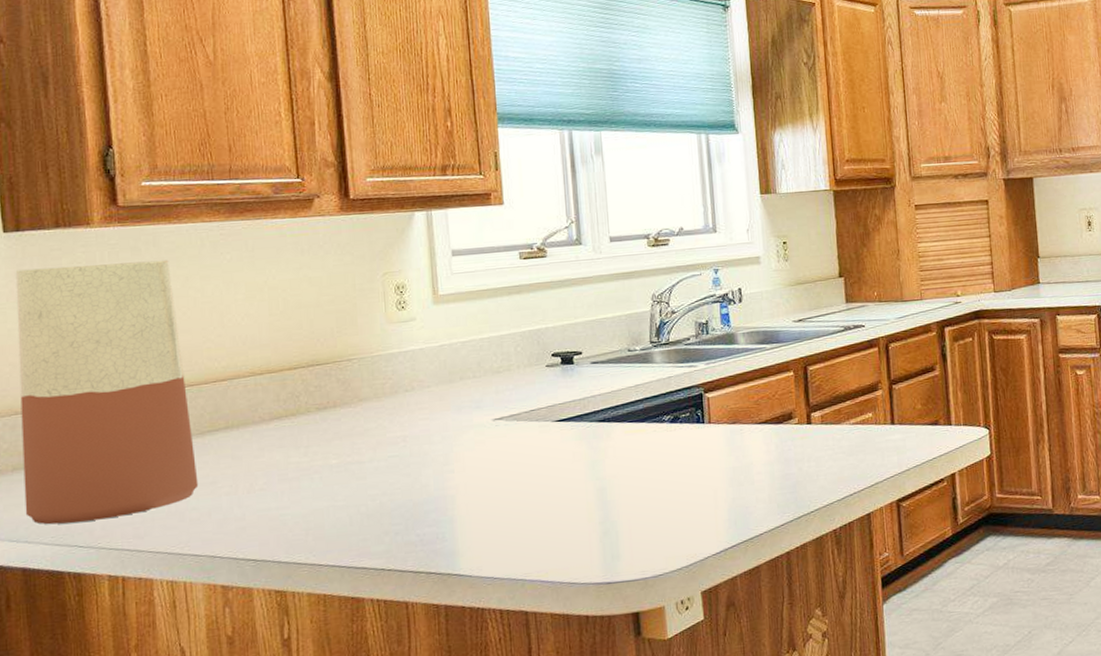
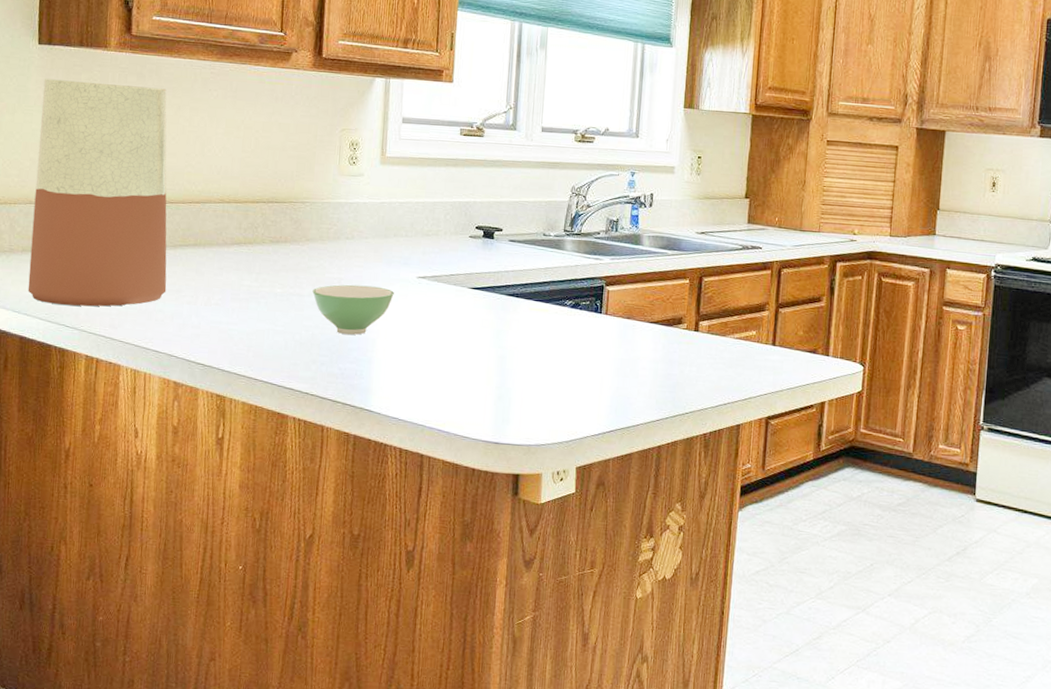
bowl: none [374,437,469,497] -> present [312,284,394,335]

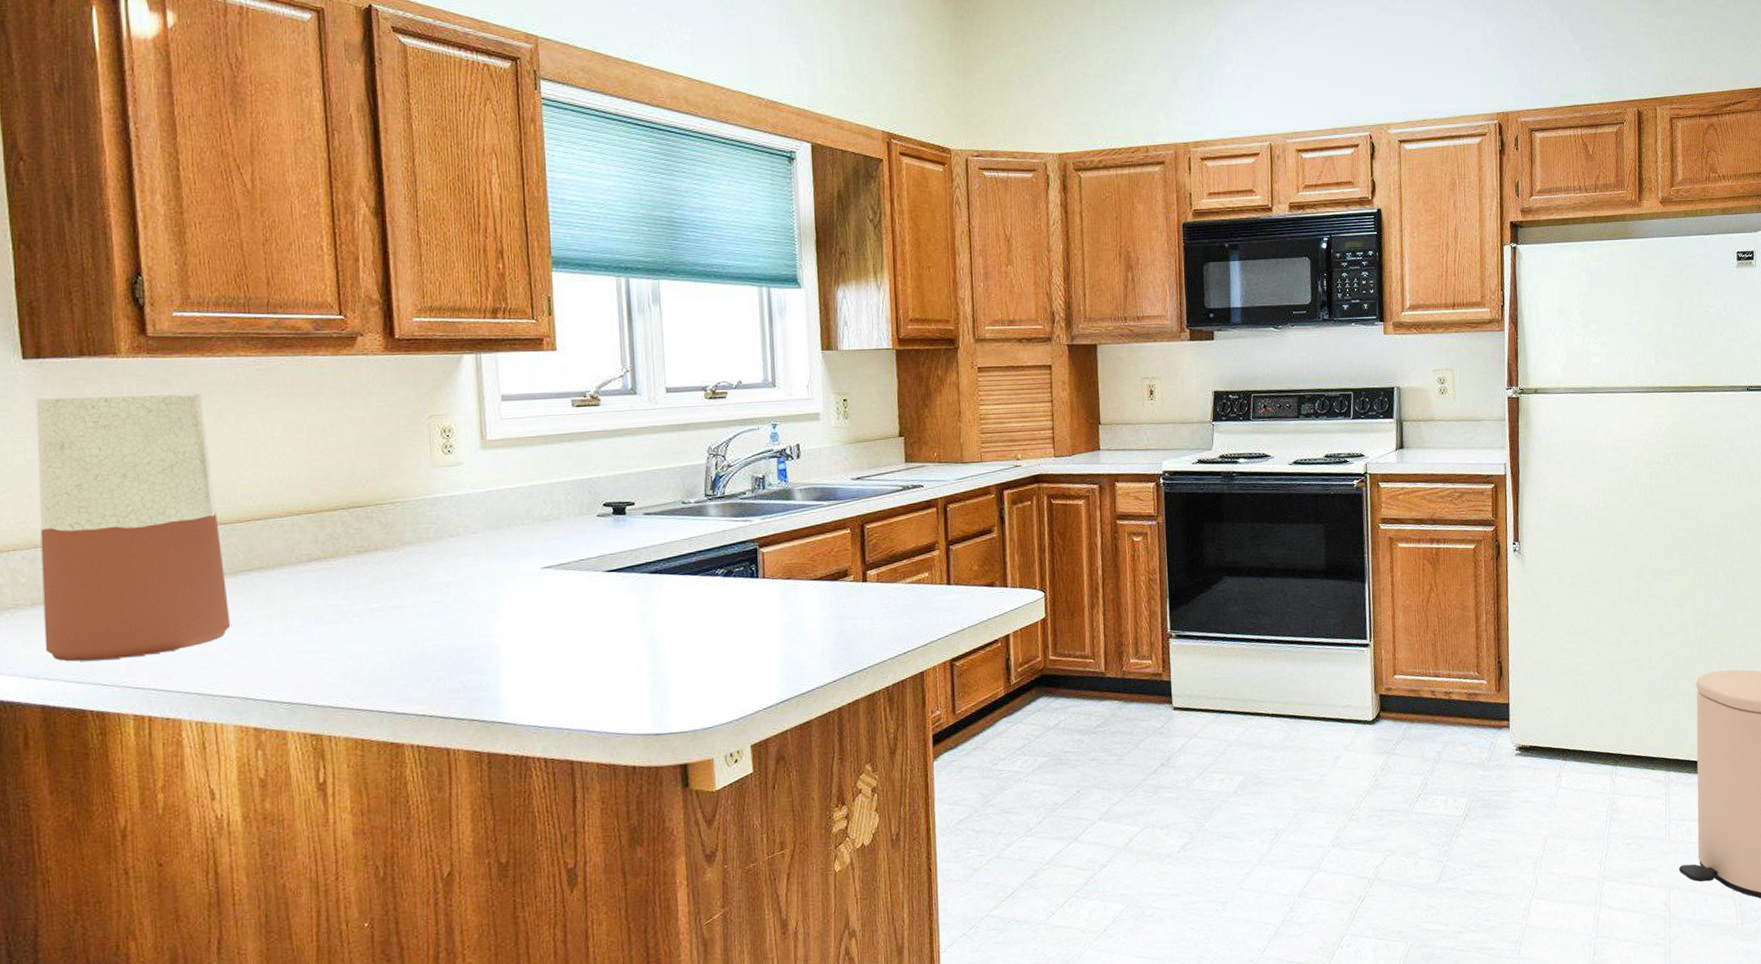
bowl: present [312,284,394,335] -> none [416,584,516,643]

